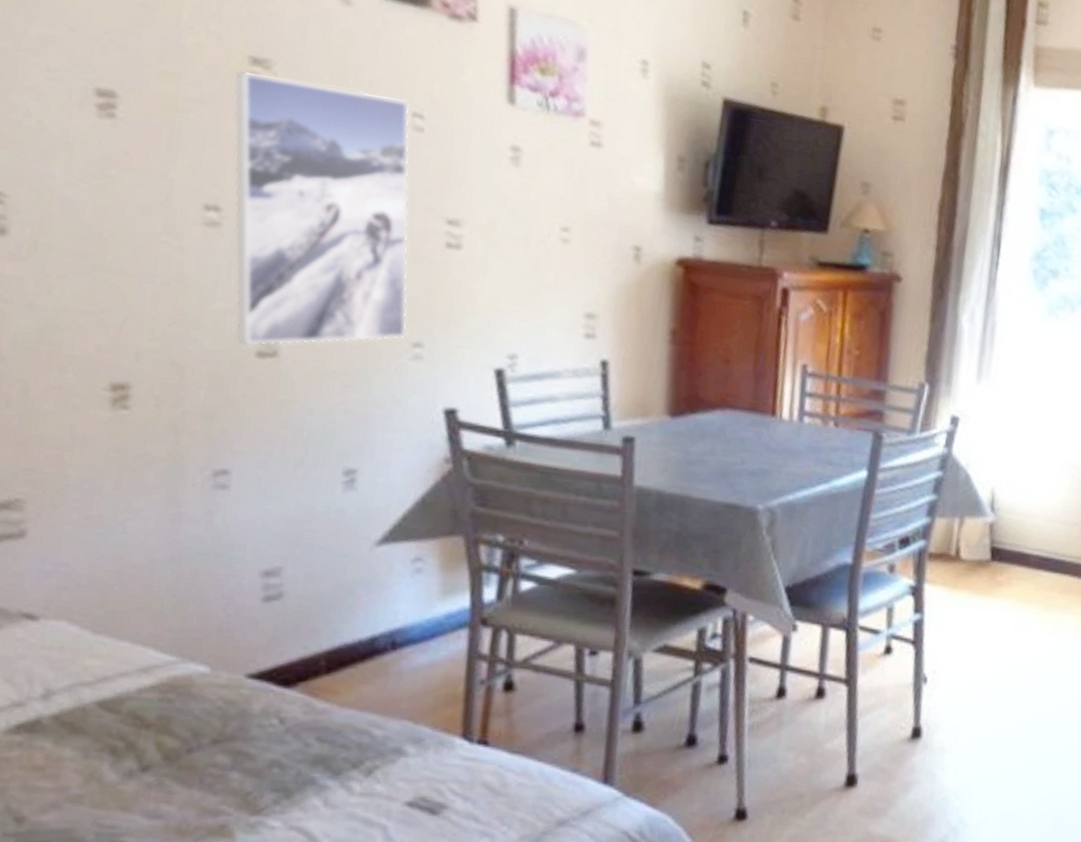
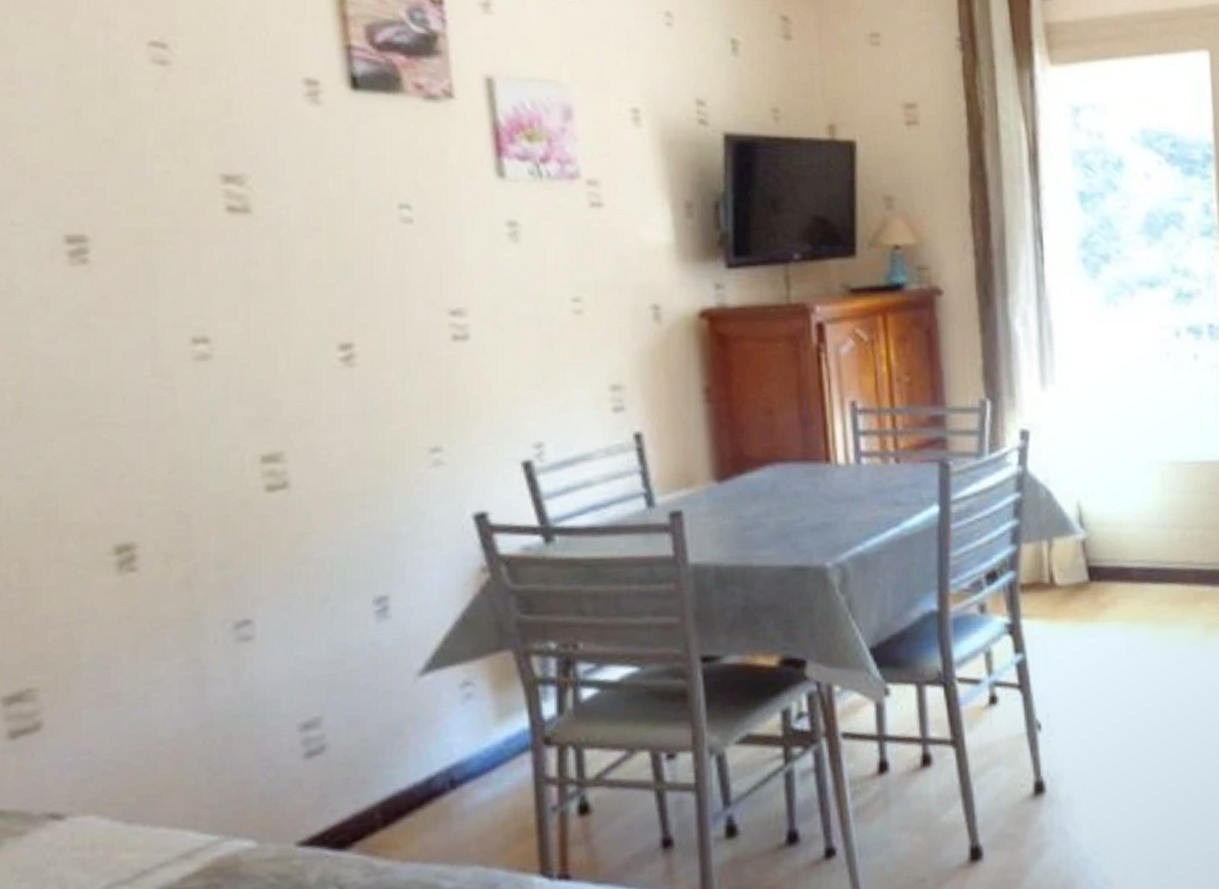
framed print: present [234,70,410,346] -> none [208,191,422,482]

